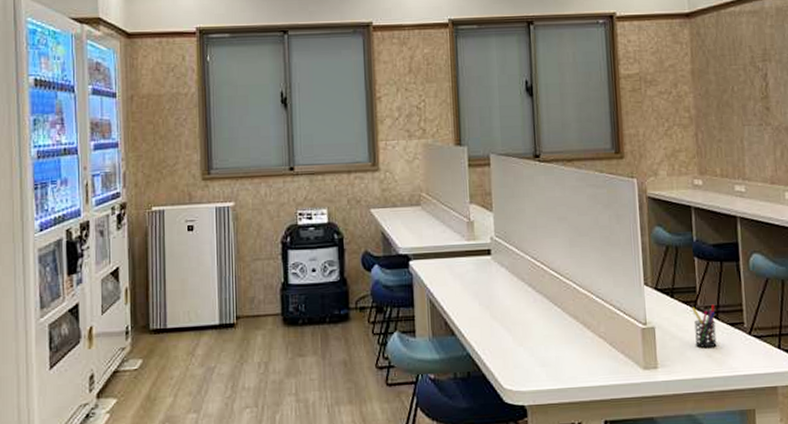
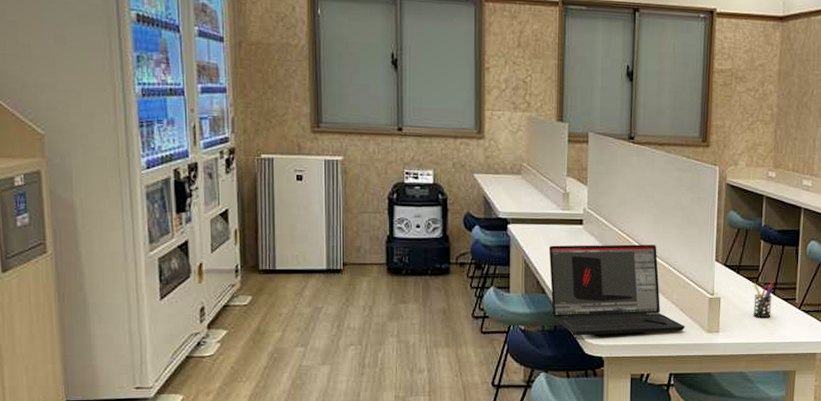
laptop: none [455,272,617,383] -> present [548,244,685,336]

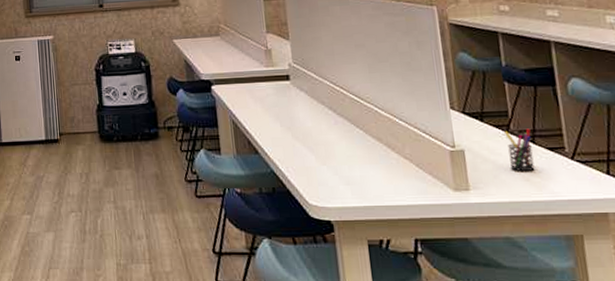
laptop: present [548,244,685,336] -> none [256,96,426,198]

